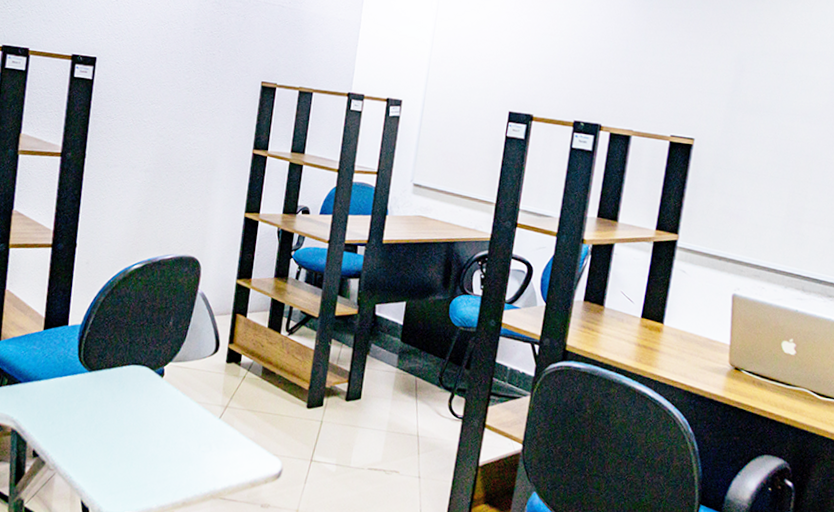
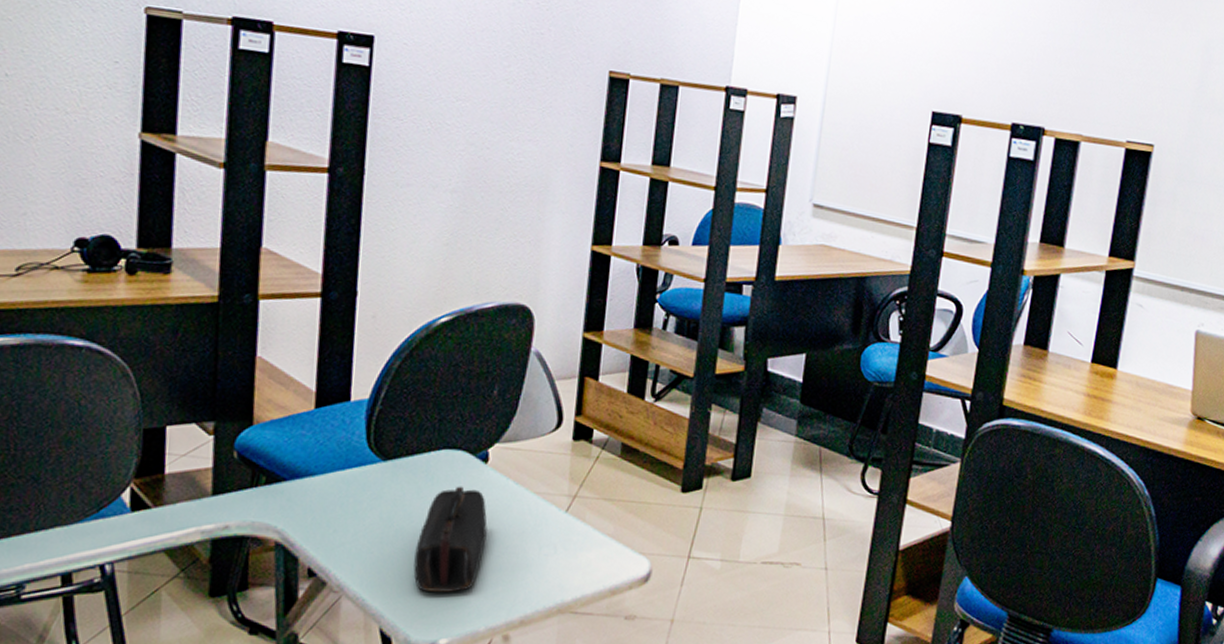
pencil case: none [107,394,162,476] -> present [414,486,487,592]

